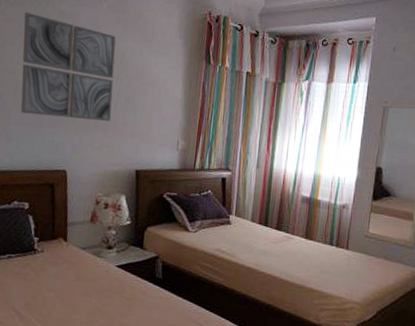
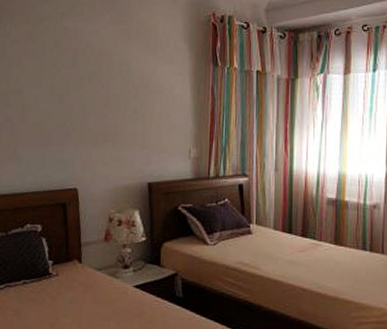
wall art: present [20,13,116,121] -> none [28,32,120,134]

